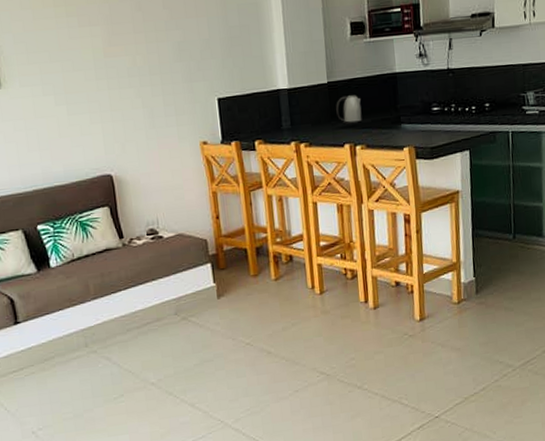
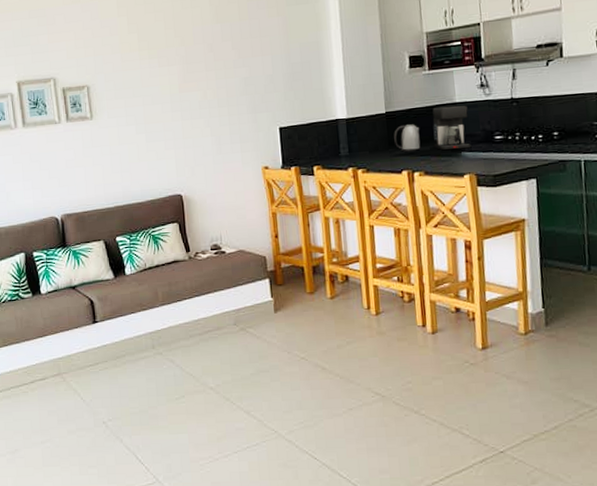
coffee maker: none [373,75,411,123] -> present [432,105,472,151]

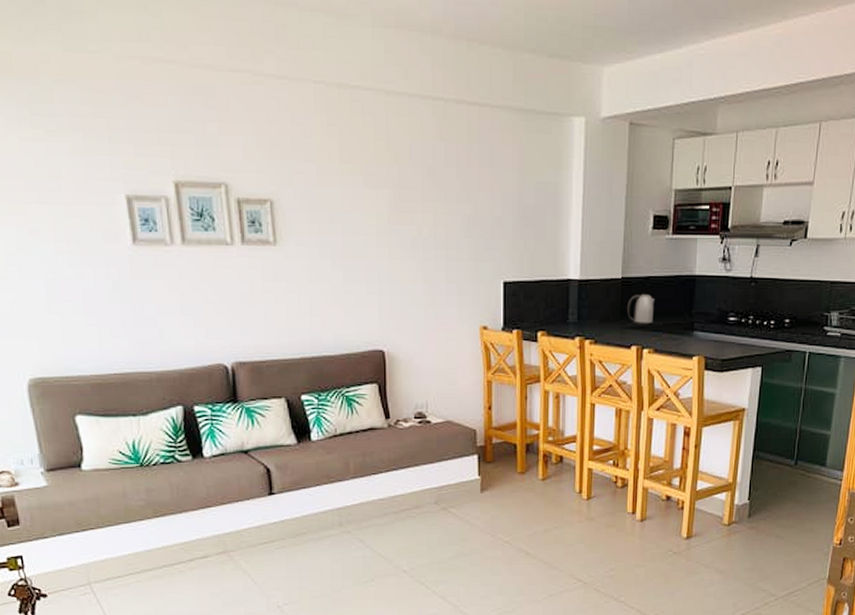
coffee maker: present [432,105,472,151] -> none [665,278,706,328]

